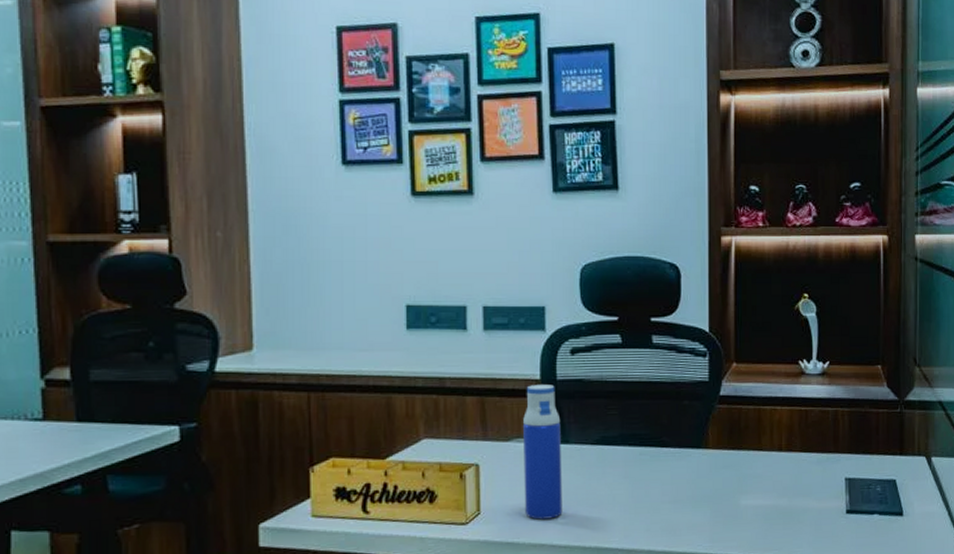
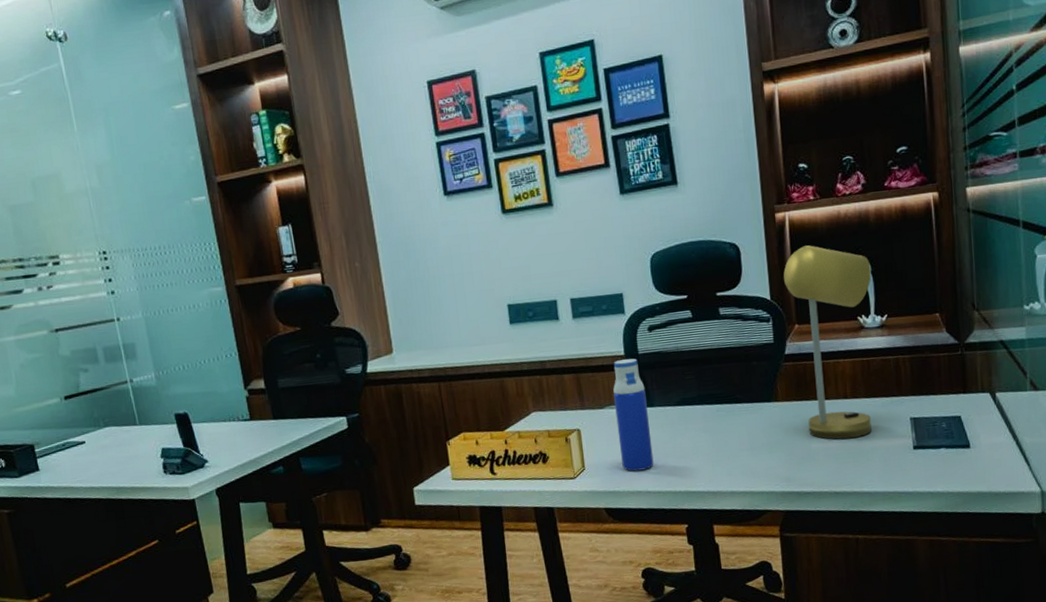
desk lamp: none [725,276,816,497] -> present [783,245,872,440]

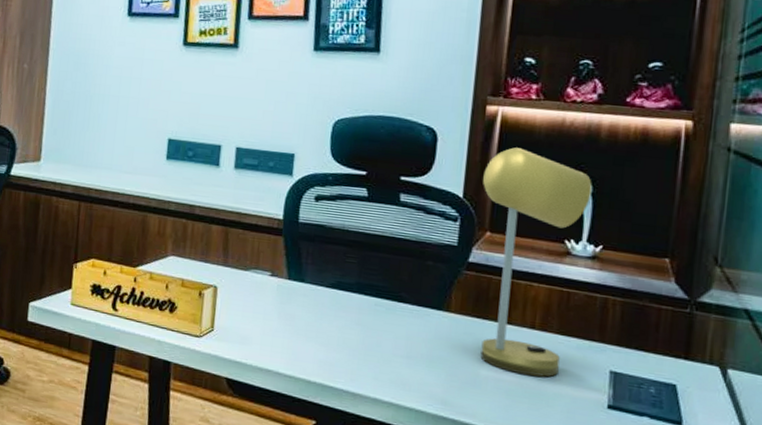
water bottle: present [613,358,654,471] -> none [255,223,299,349]

